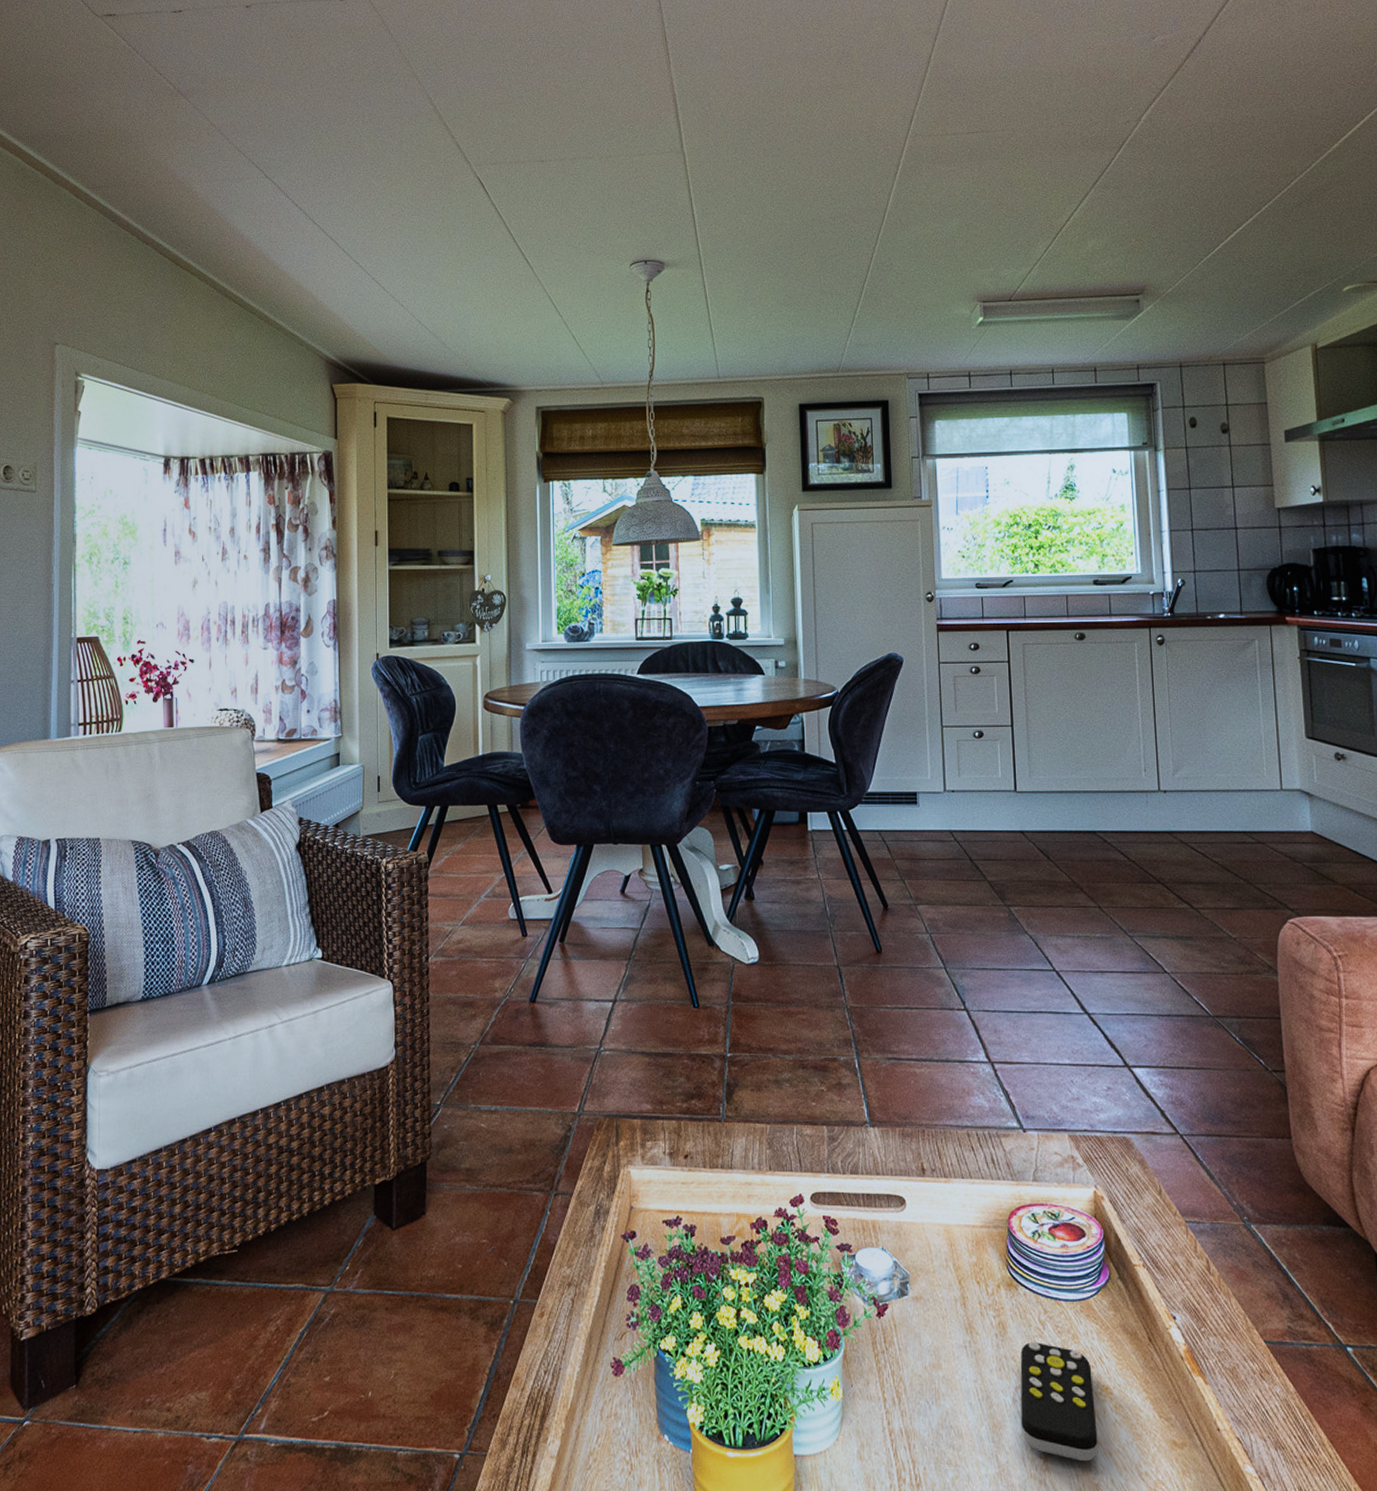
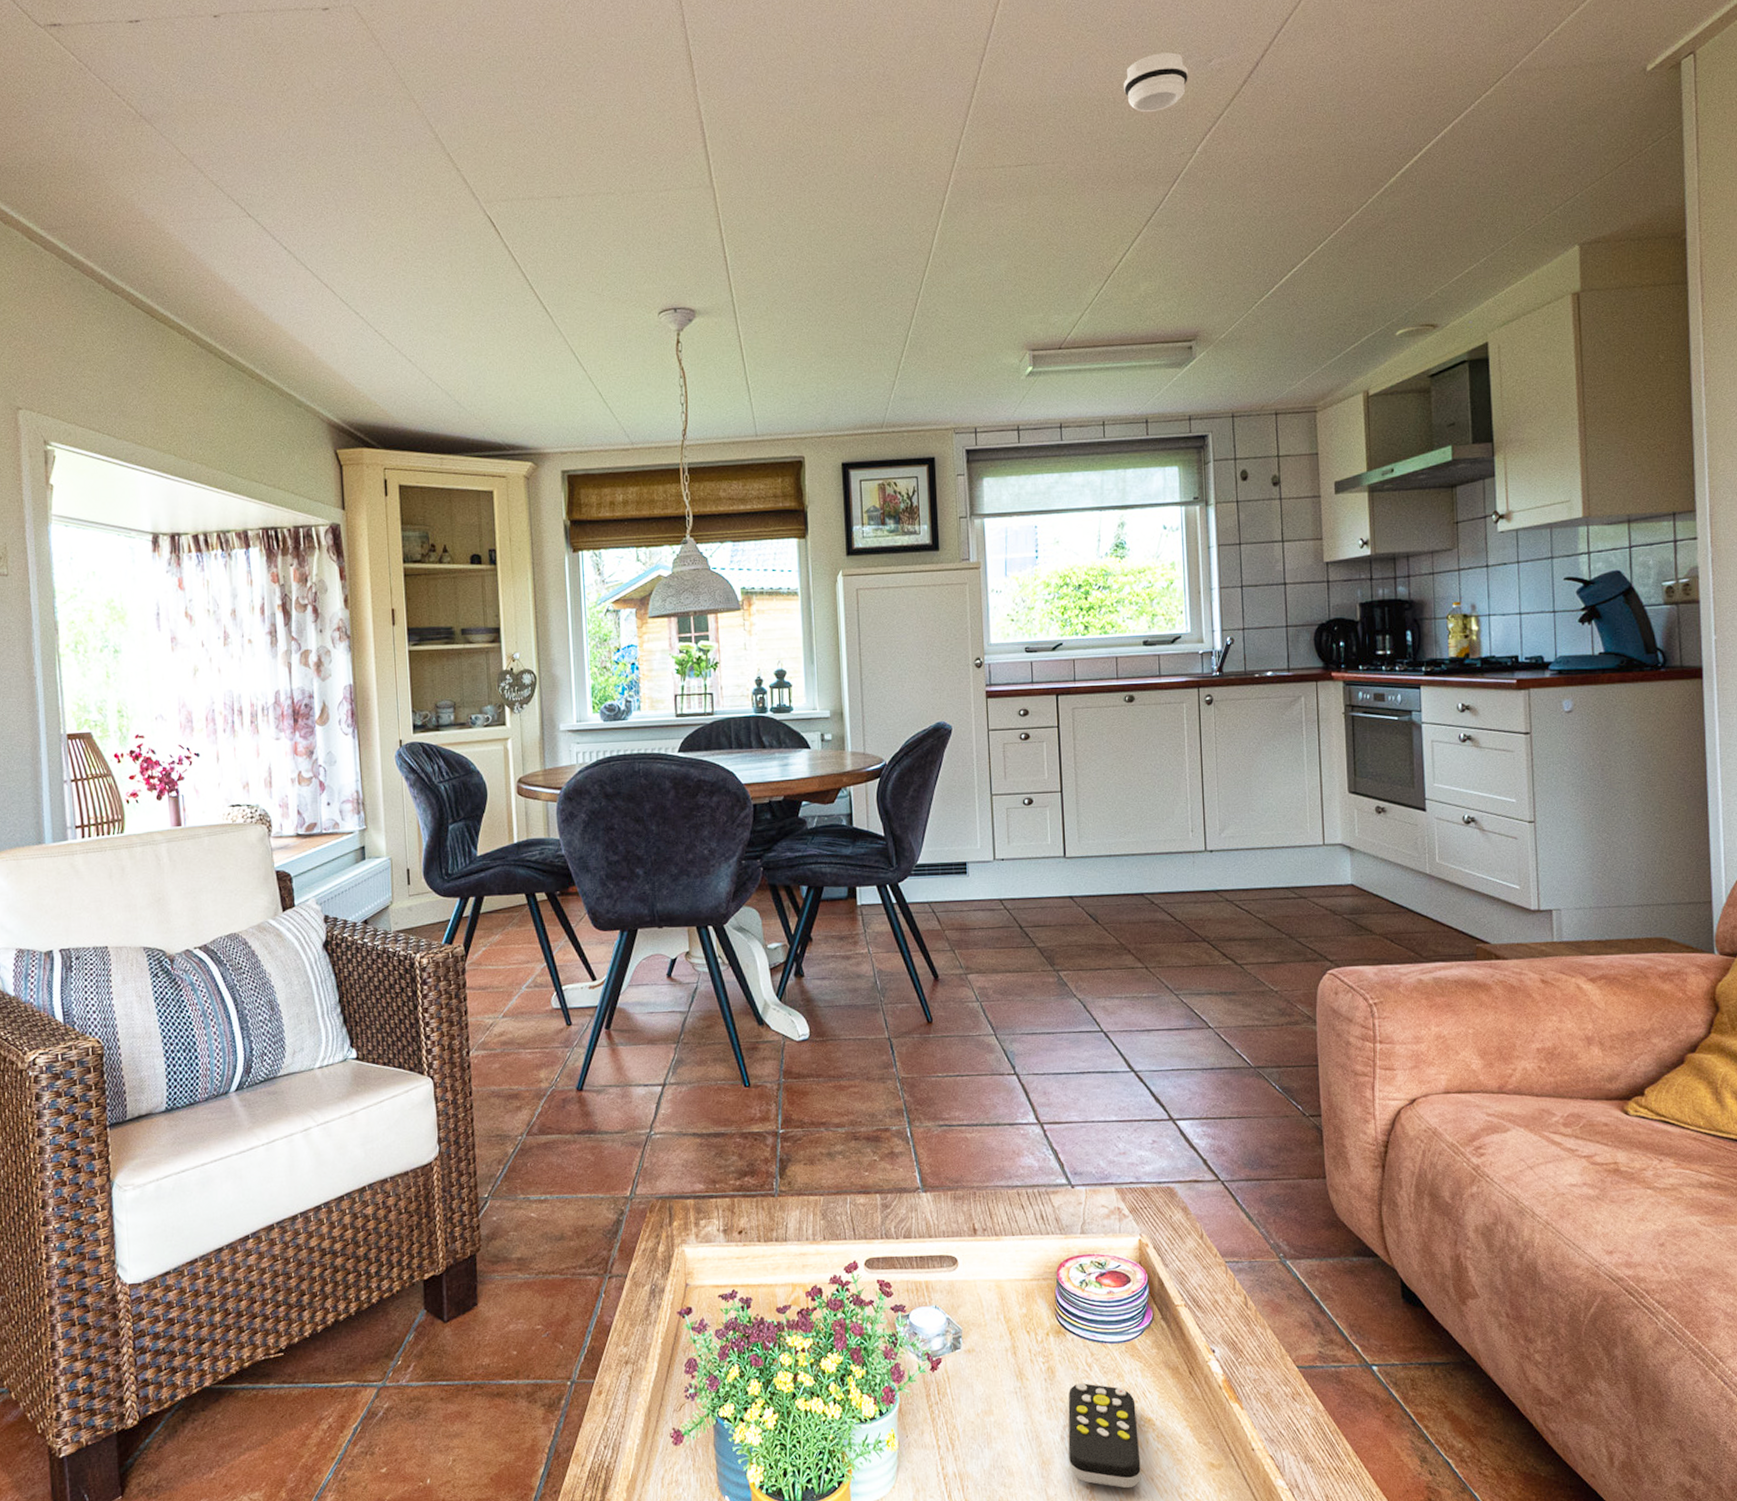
smoke detector: none [1070,30,1134,85] -> present [1124,52,1189,113]

